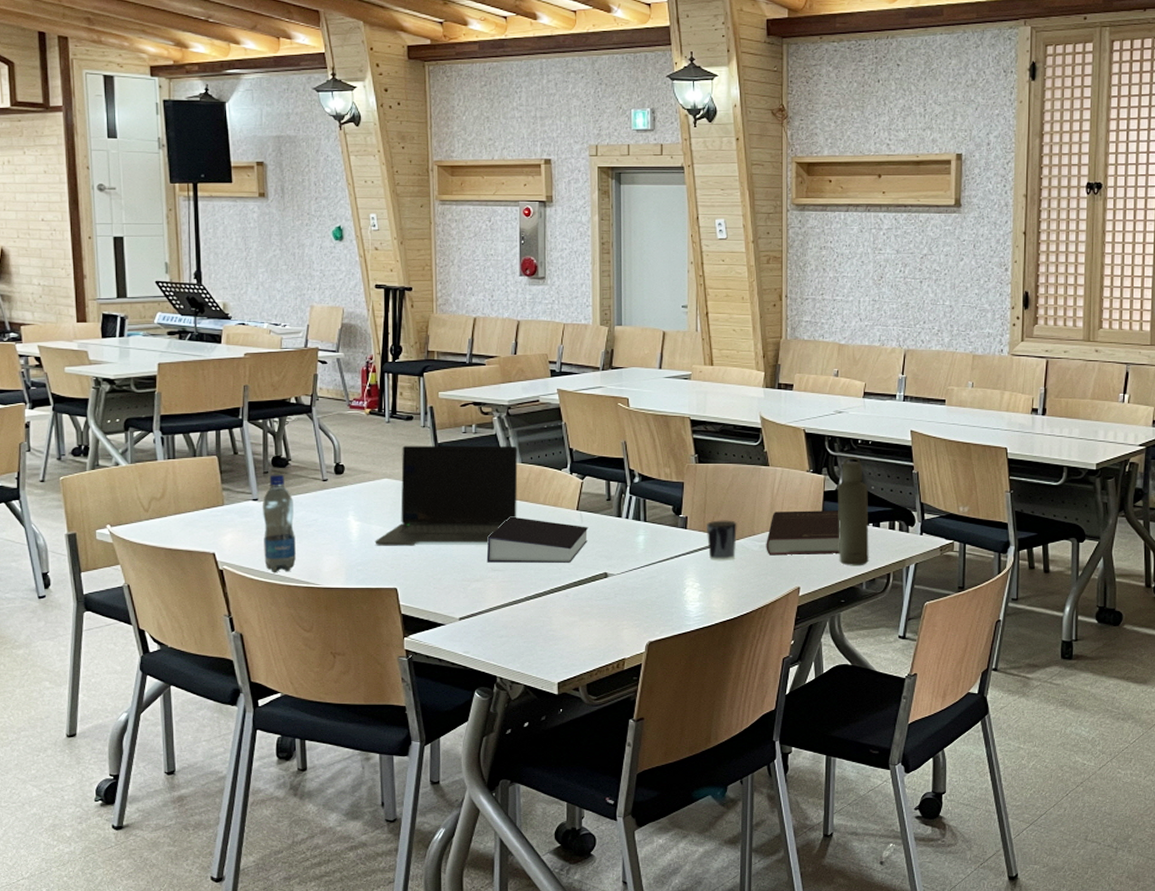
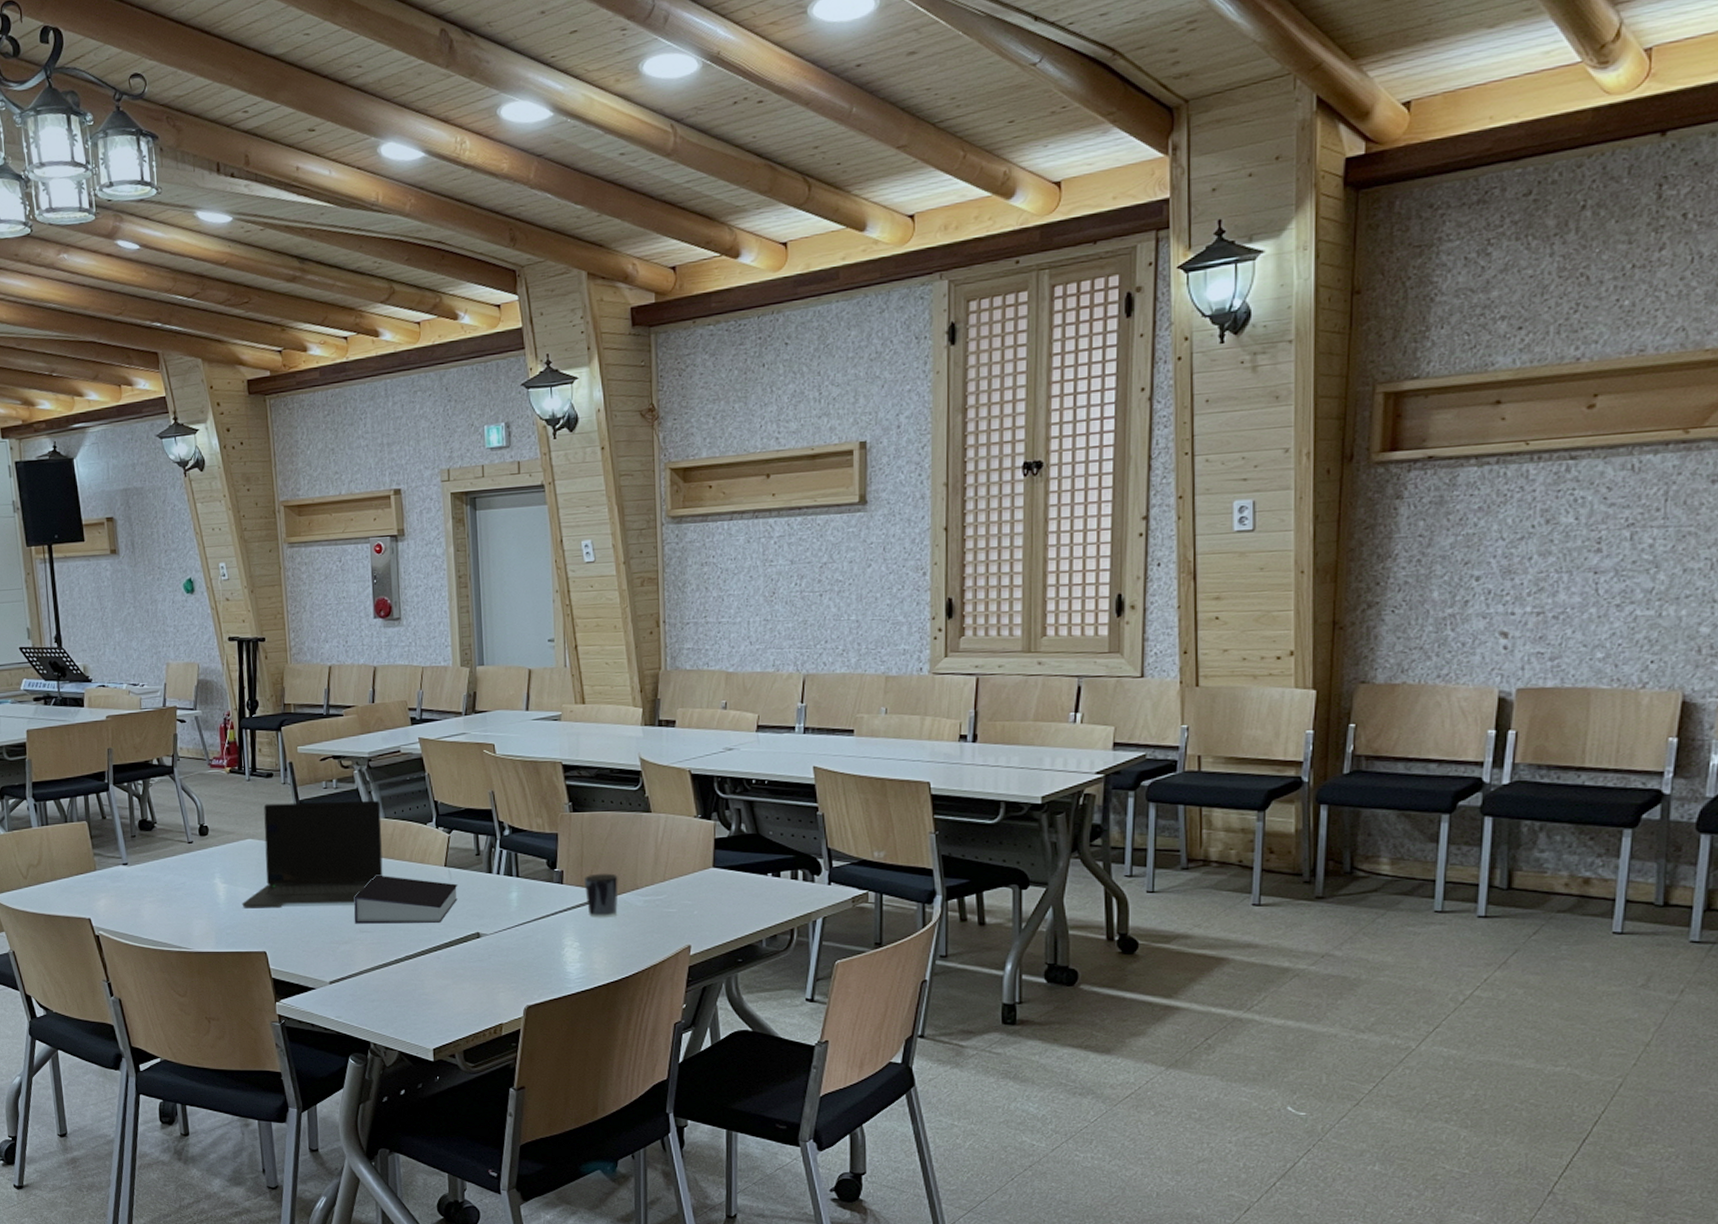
bottle: present [262,474,296,573] -> none [131,837,167,938]
book: present [766,510,840,554] -> none [651,860,735,910]
bottle: present [838,456,869,566] -> none [730,798,769,922]

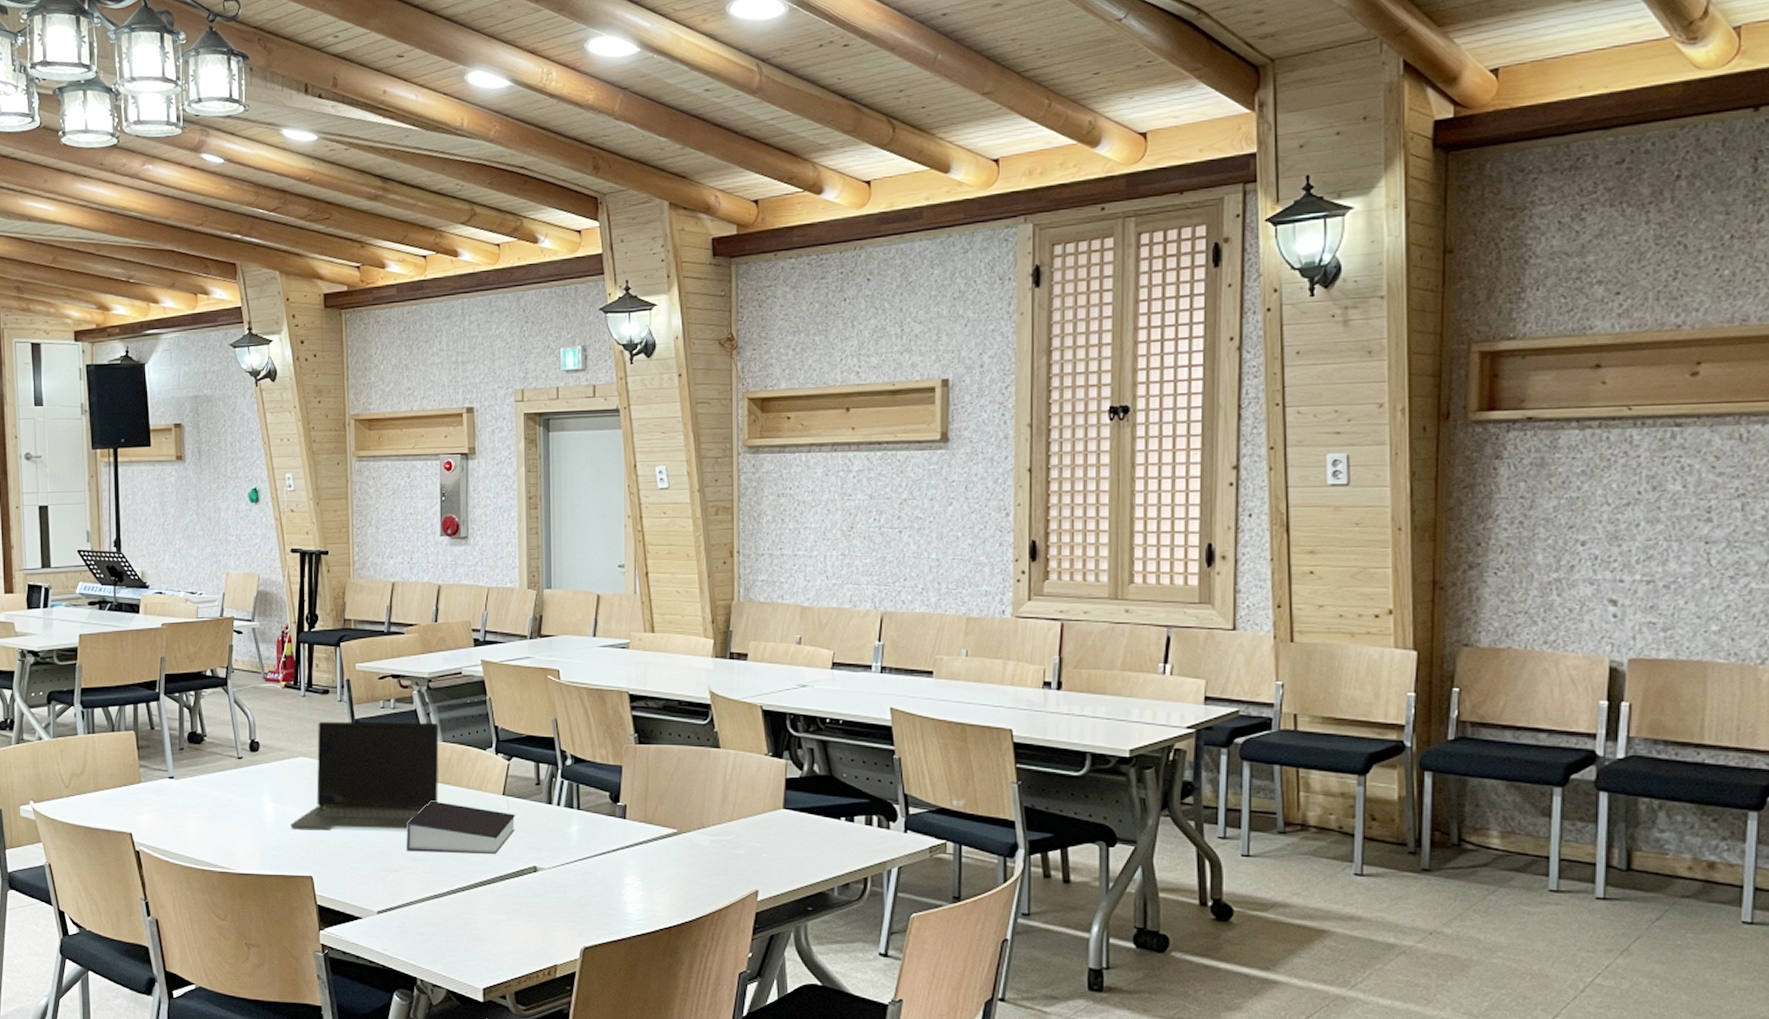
mug: present [583,873,618,919] -> none [647,809,684,858]

